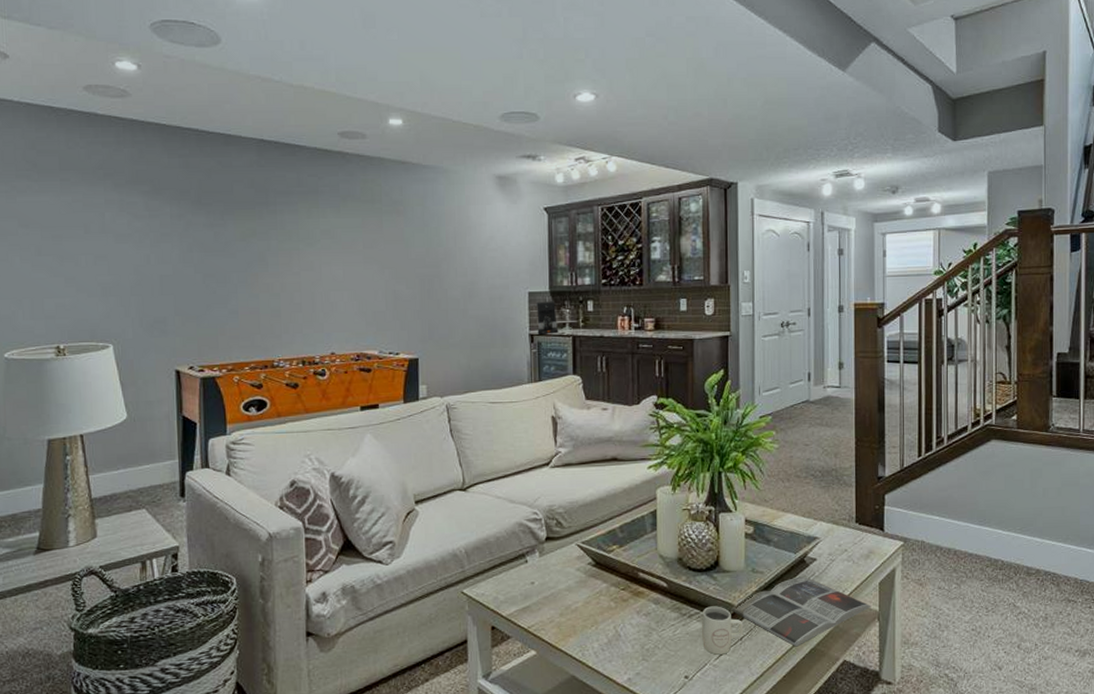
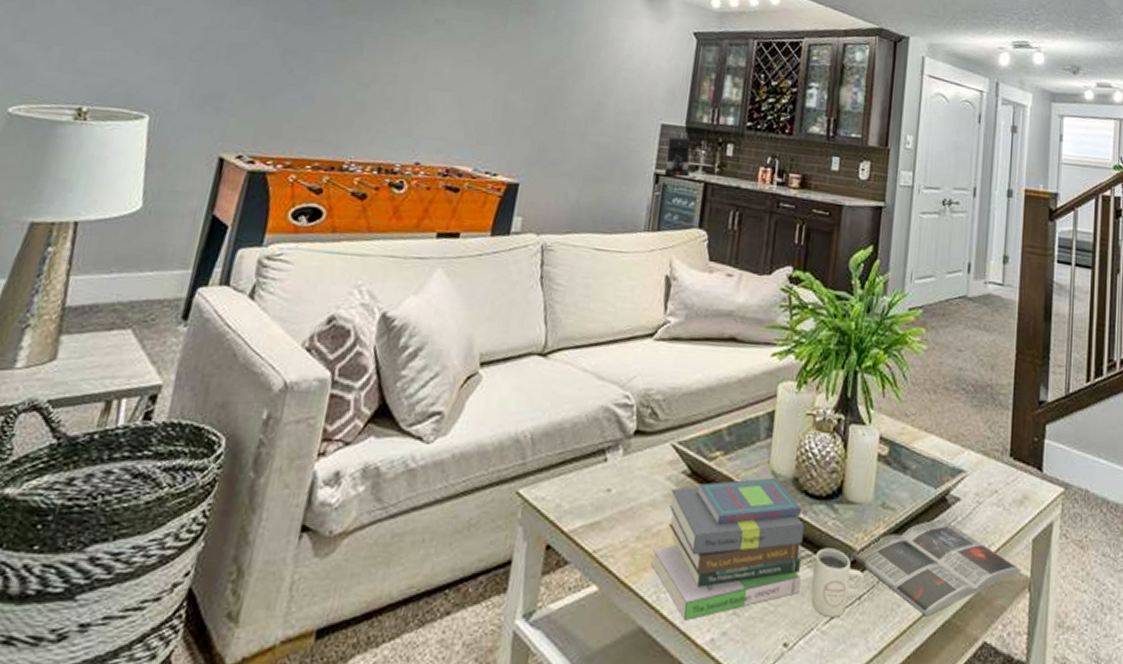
books: none [574,559,693,668] -> present [651,477,805,621]

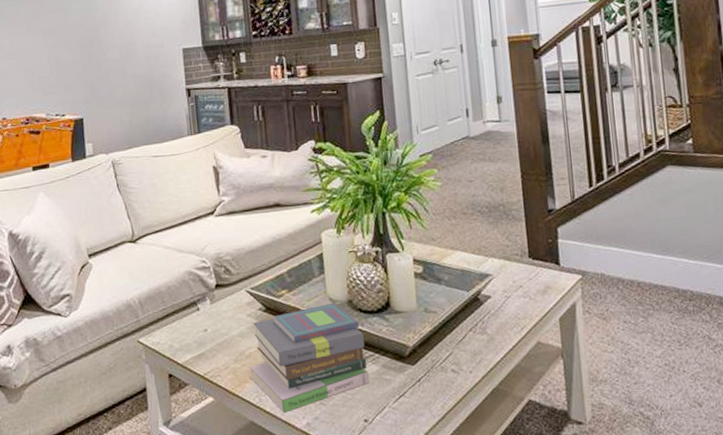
coffee maker: present [666,136,691,177] -> none [191,55,214,88]
mug: present [811,548,865,617] -> none [376,347,422,397]
magazine: present [851,519,1022,617] -> none [406,314,553,387]

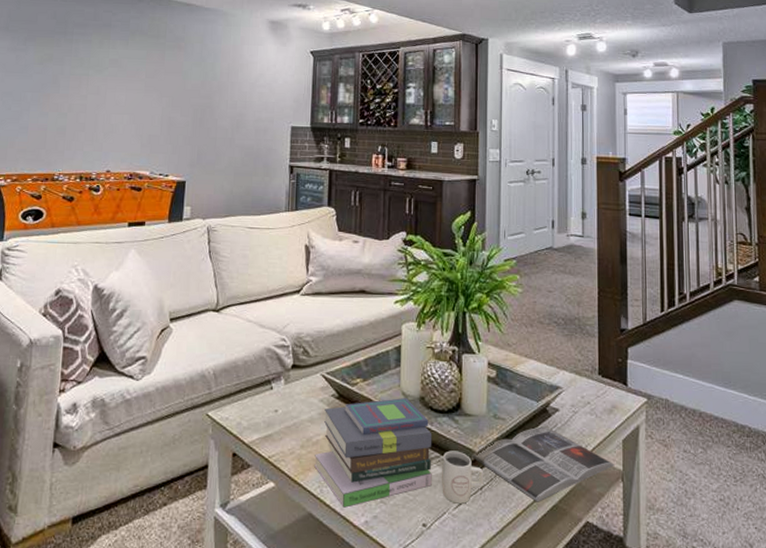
mug: none [376,347,422,397] -> present [442,450,484,504]
magazine: none [406,314,553,387] -> present [472,426,615,502]

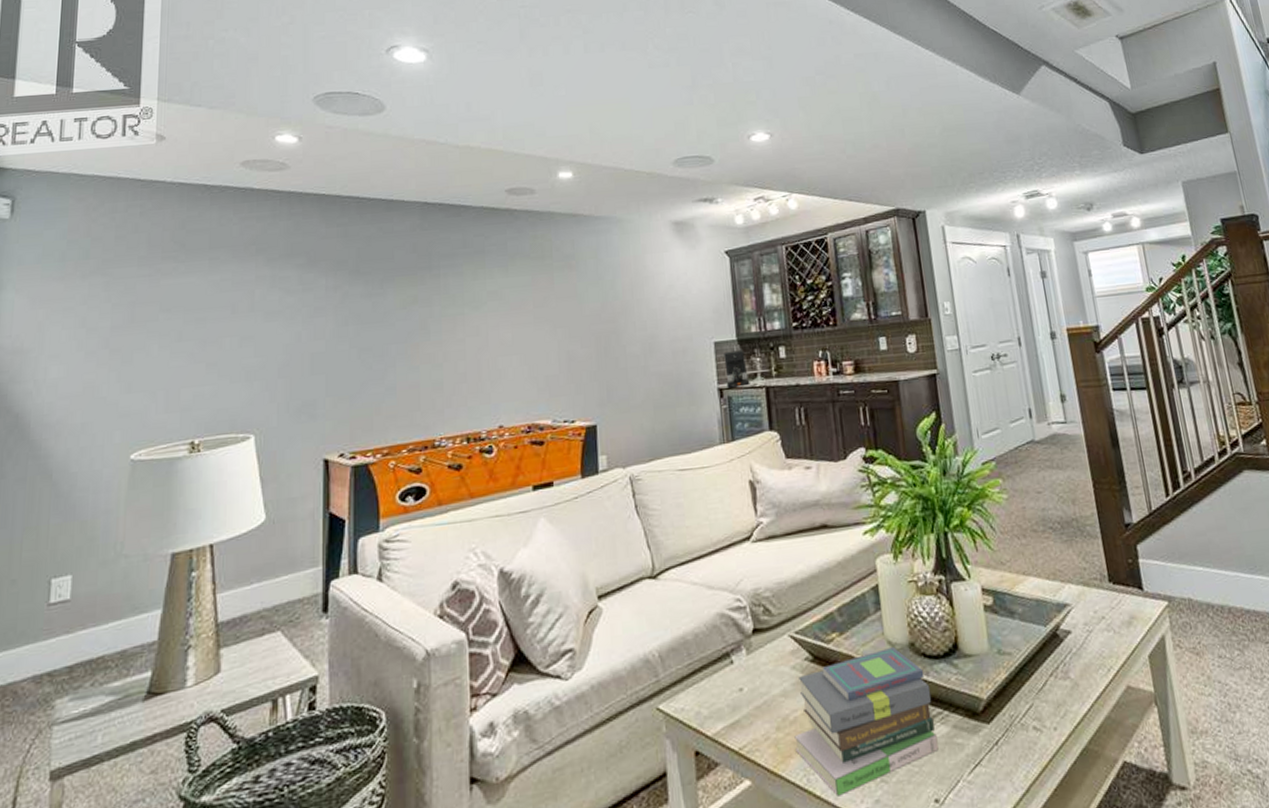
coffee maker: none [297,136,317,167] -> present [724,350,750,388]
mug: present [442,450,484,504] -> none [945,701,999,768]
magazine: present [472,426,615,502] -> none [980,654,1145,749]

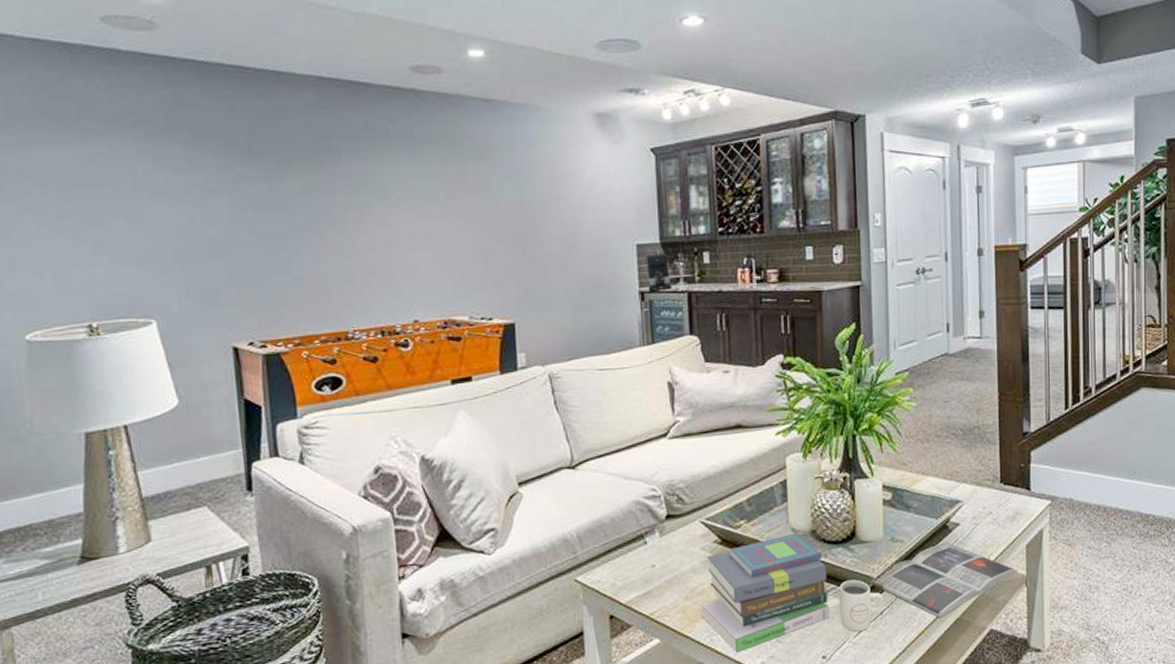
mug: none [945,701,999,768] -> present [839,579,884,632]
magazine: none [980,654,1145,749] -> present [870,542,1018,618]

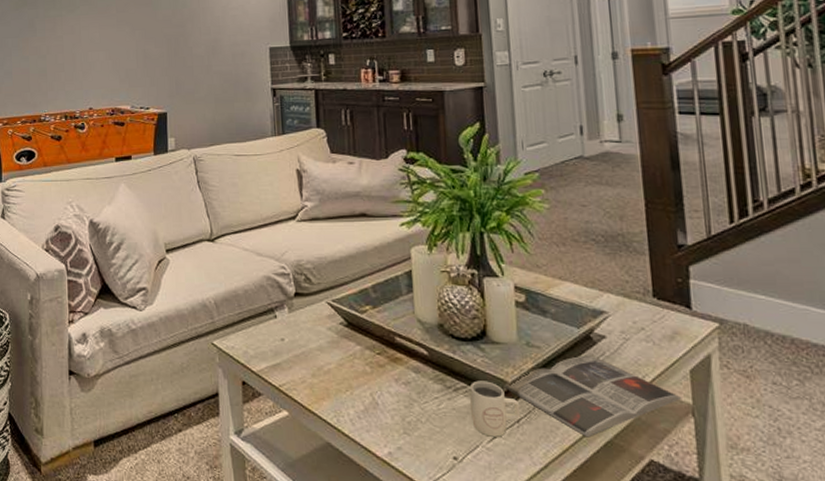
coffee maker: present [646,253,672,292] -> none [278,55,301,88]
books: present [701,532,830,653] -> none [327,324,460,438]

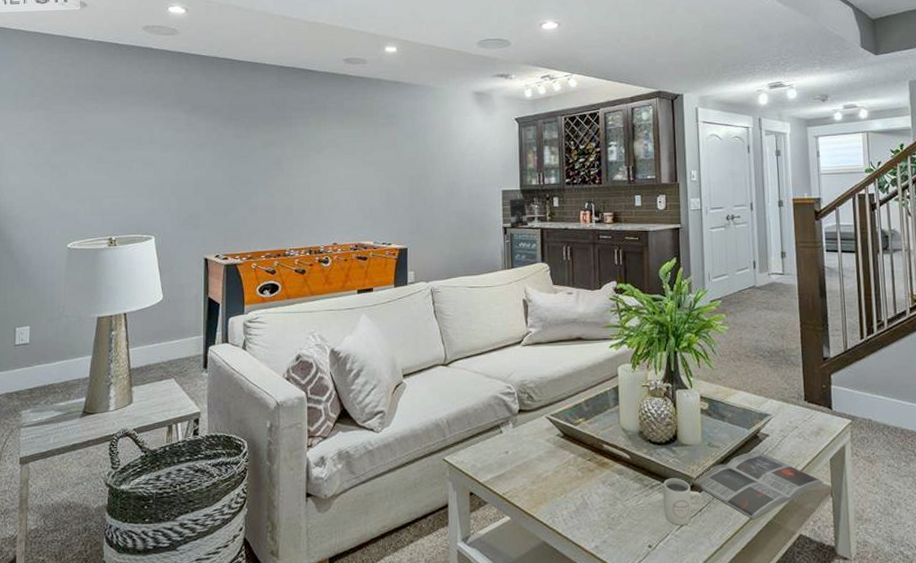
coffee maker: none [278,55,301,88] -> present [509,198,529,227]

